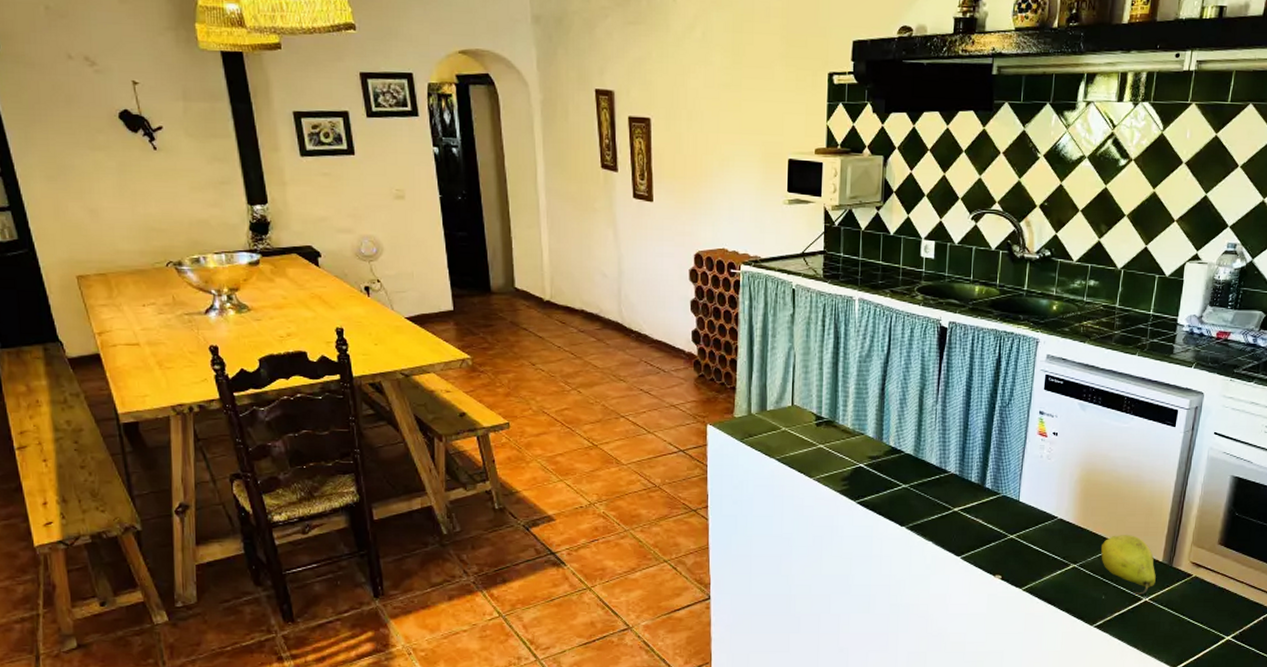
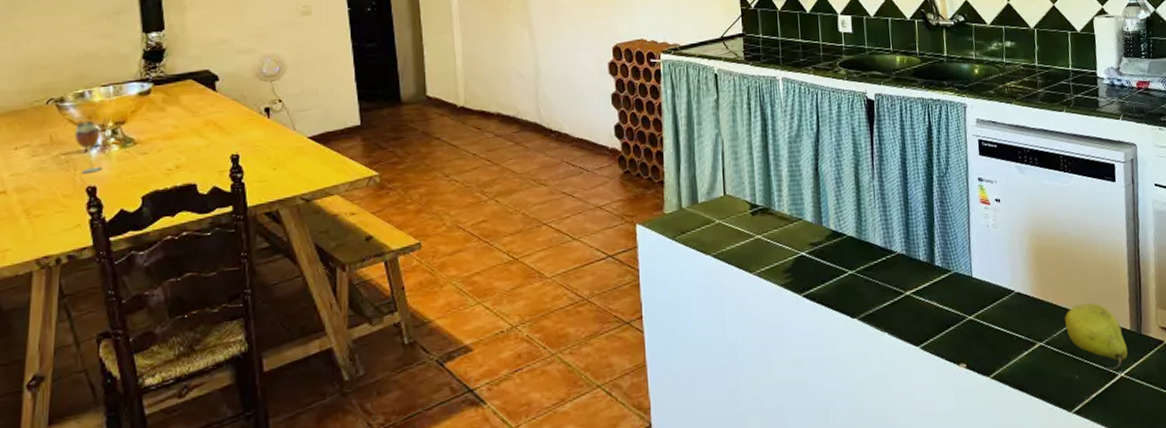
wineglass: none [194,286,221,334] -> present [74,121,101,174]

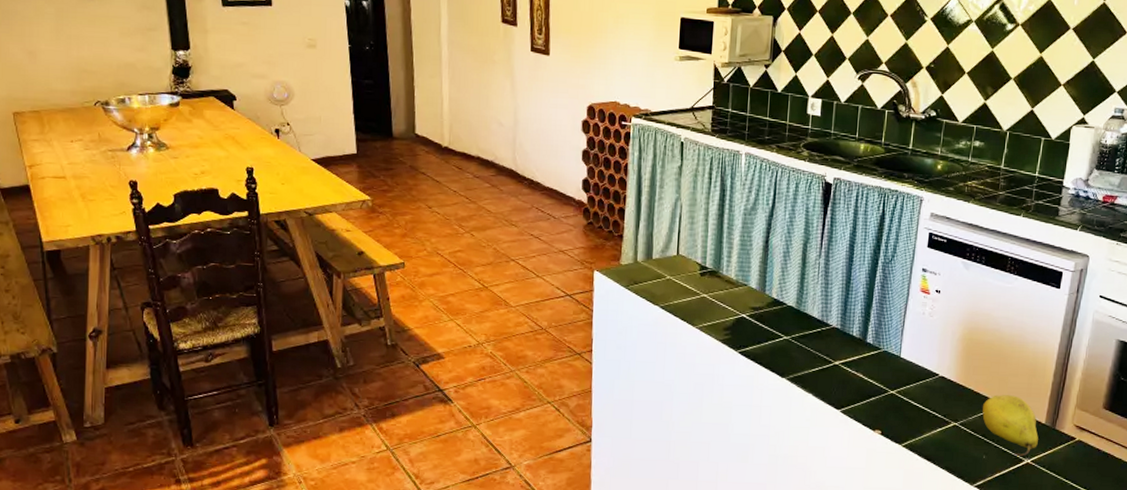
wineglass: present [74,121,101,174] -> none [118,124,140,169]

